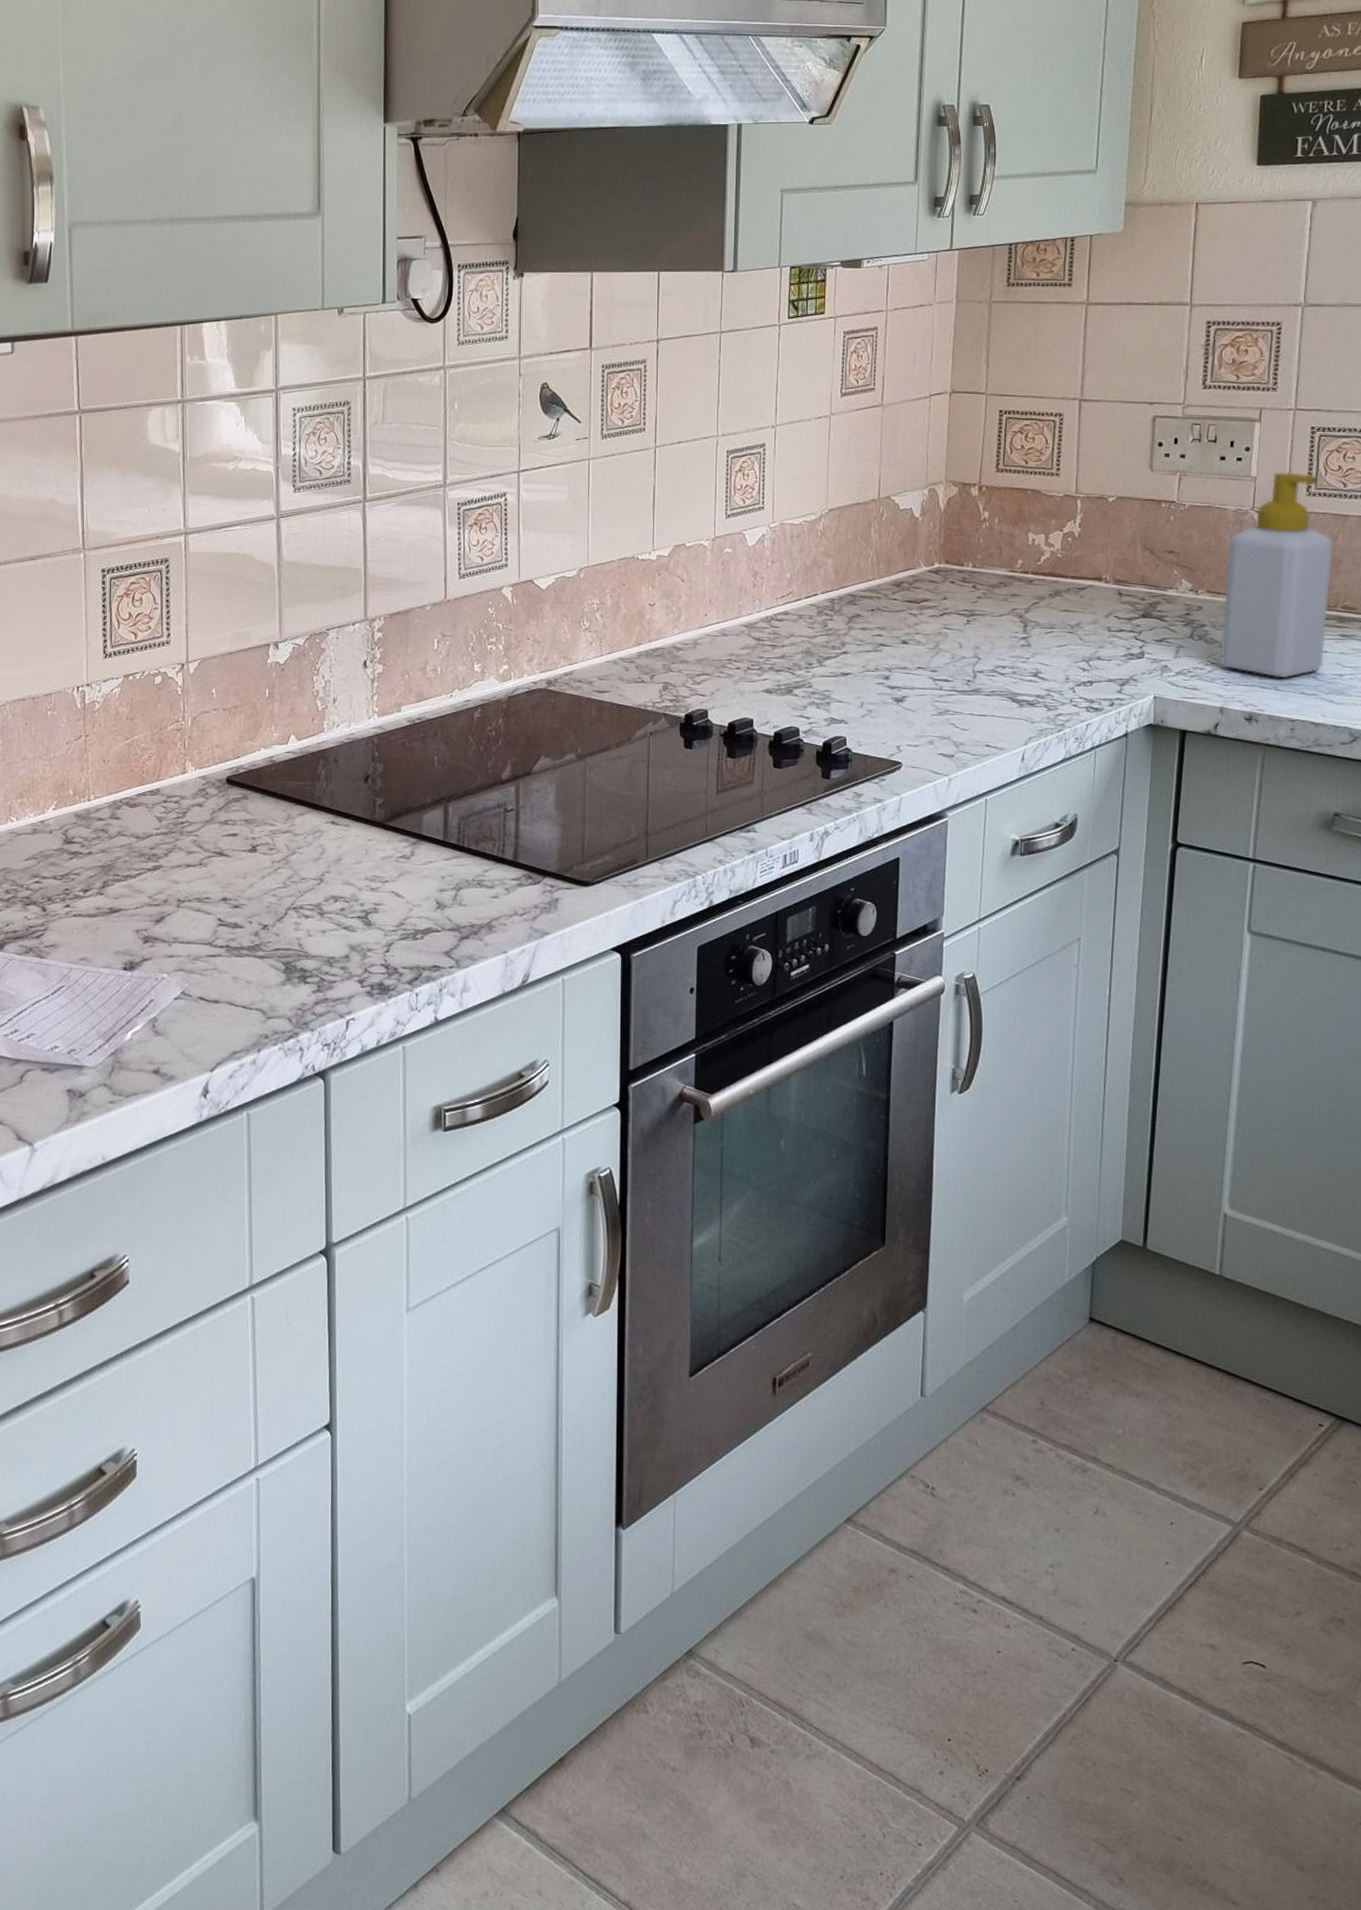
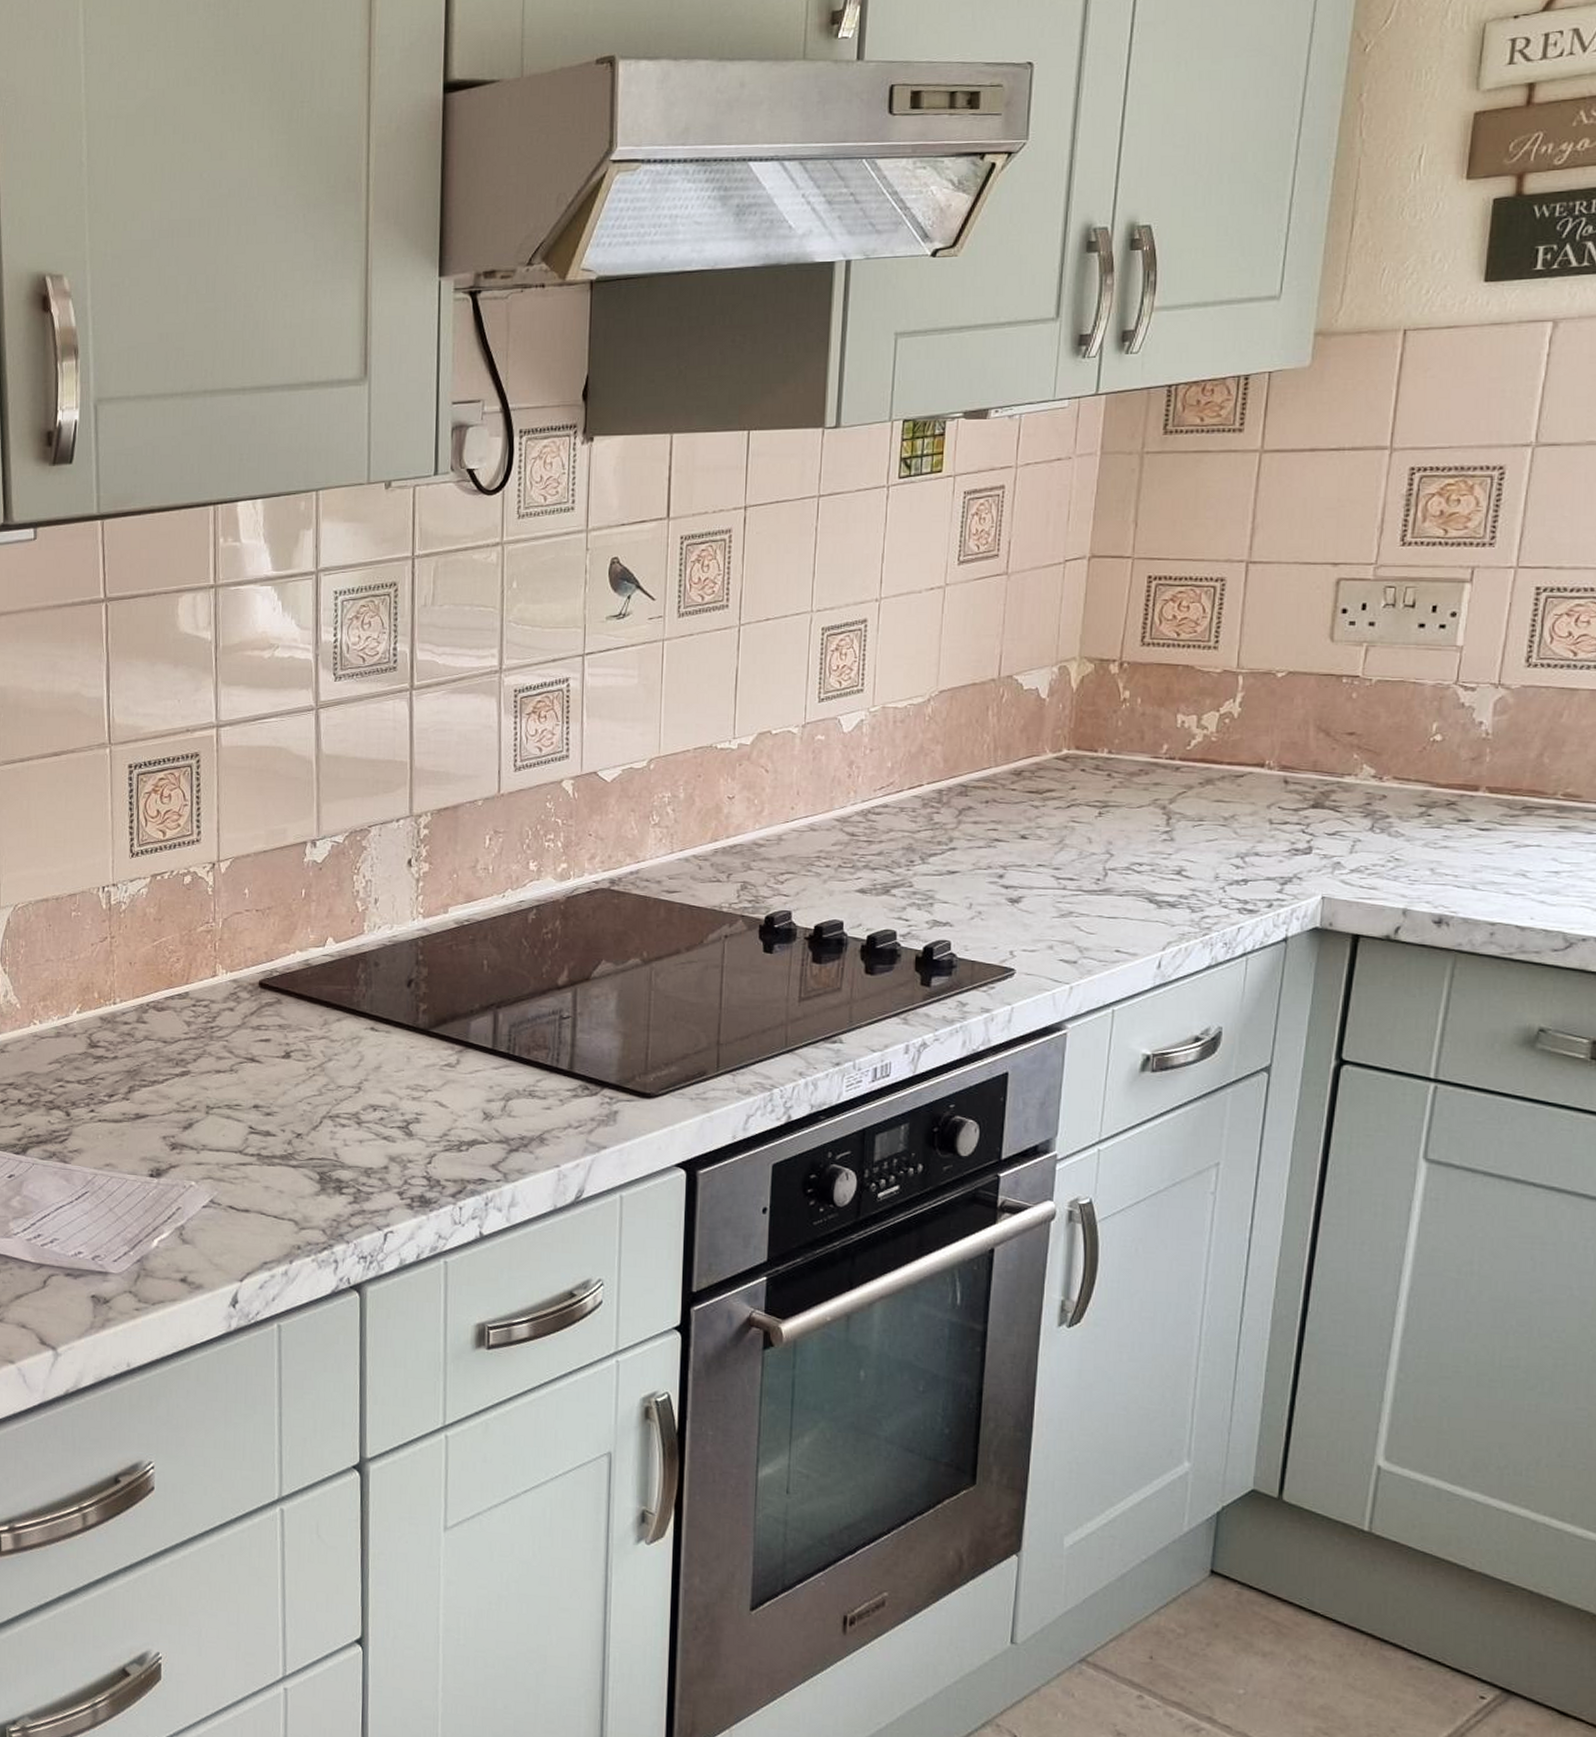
soap bottle: present [1219,472,1334,679] -> none [1404,640,1557,877]

